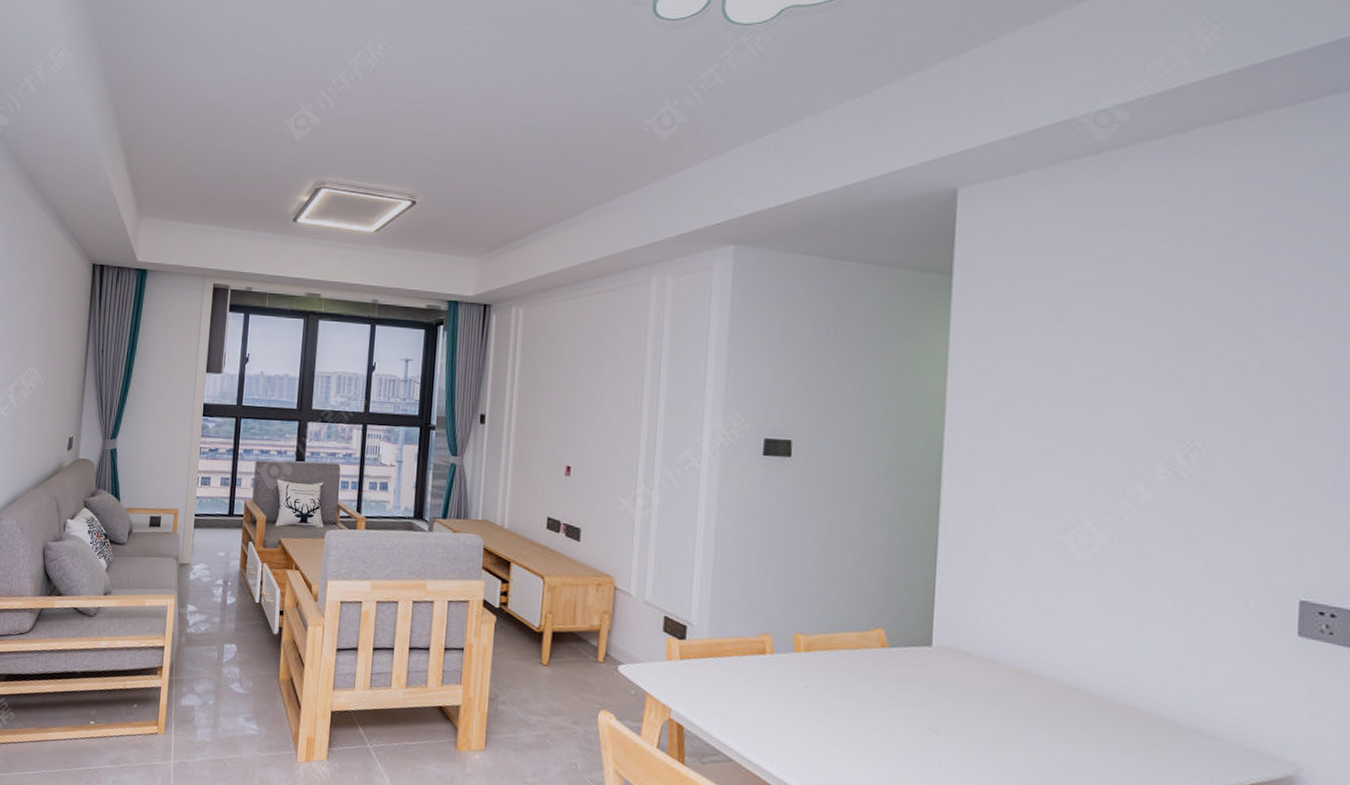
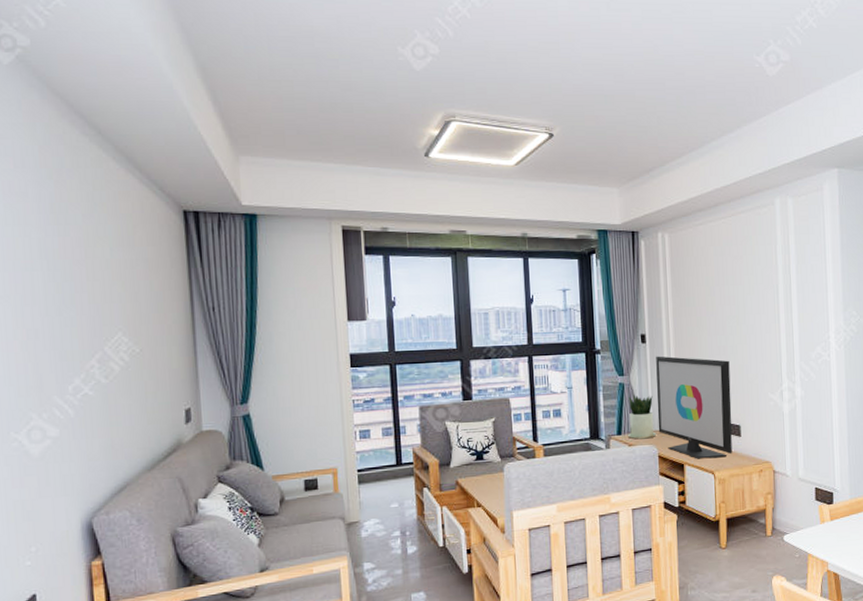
planter: none [453,478,485,528] -> present [628,394,657,440]
television: none [487,439,576,562] -> present [656,356,732,459]

